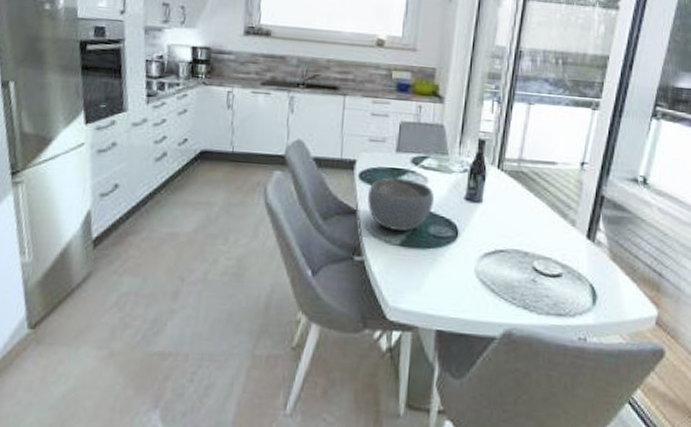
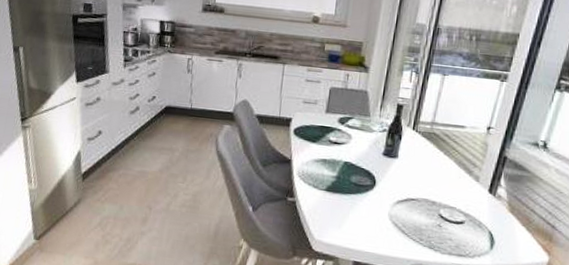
bowl: present [367,177,435,231] -> none [300,134,357,179]

